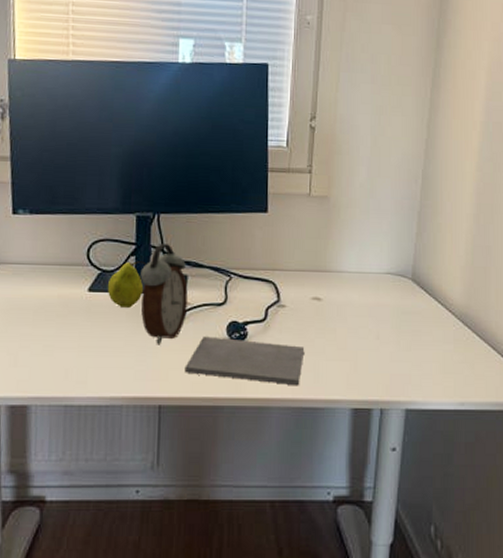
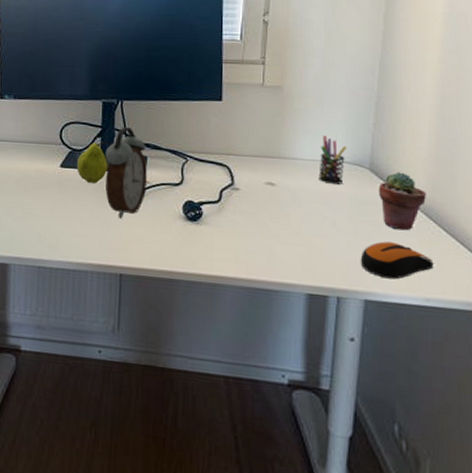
notepad: present [184,336,305,386] -> none [143,213,259,267]
pen holder: none [364,247,390,296] -> present [318,135,346,184]
computer mouse: none [402,350,468,387] -> present [360,241,434,280]
potted succulent: none [419,281,462,338] -> present [378,172,426,231]

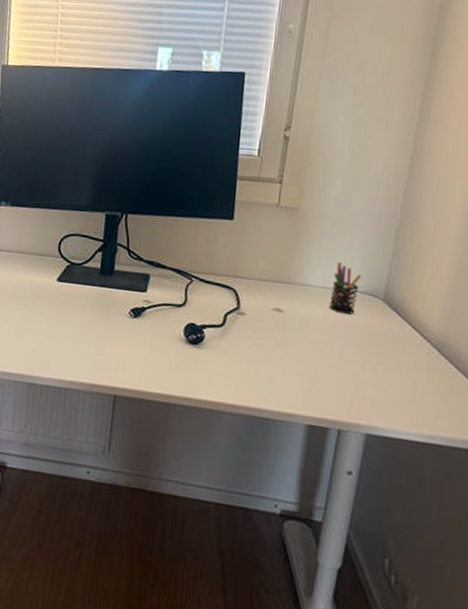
fruit: present [76,142,111,183] -> none [74,257,112,300]
alarm clock: present [105,127,148,219] -> none [103,242,149,338]
computer mouse: present [360,241,434,280] -> none [365,375,441,415]
potted succulent: present [378,172,426,231] -> none [390,305,440,366]

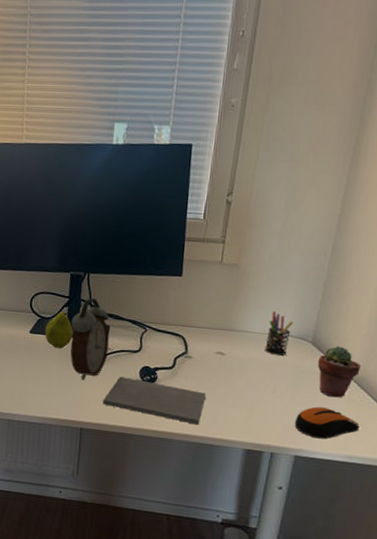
fruit: none [74,257,112,300] -> present [44,311,77,348]
alarm clock: none [103,242,149,338] -> present [70,298,109,381]
notepad: none [140,334,262,395] -> present [102,376,207,425]
computer mouse: none [365,375,441,415] -> present [294,406,360,439]
potted succulent: none [390,305,440,366] -> present [317,346,361,398]

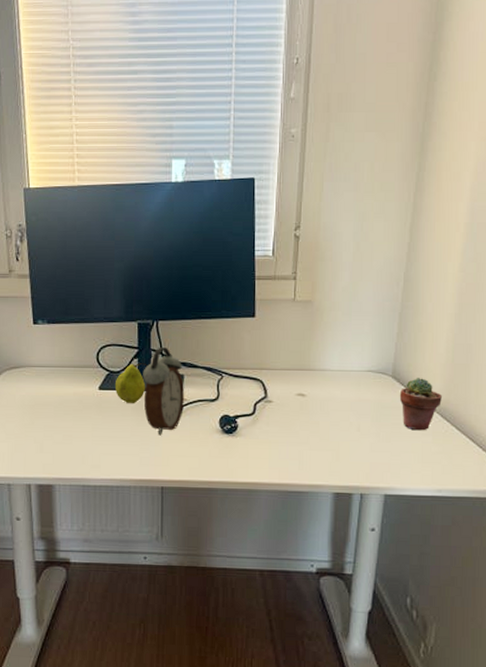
notepad: present [102,376,207,425] -> none [183,428,290,472]
pen holder: present [264,311,293,356] -> none [345,347,372,392]
computer mouse: present [294,406,360,439] -> none [381,442,446,475]

